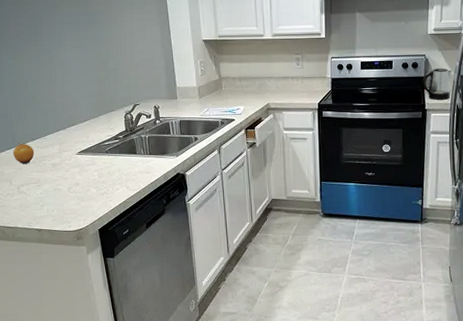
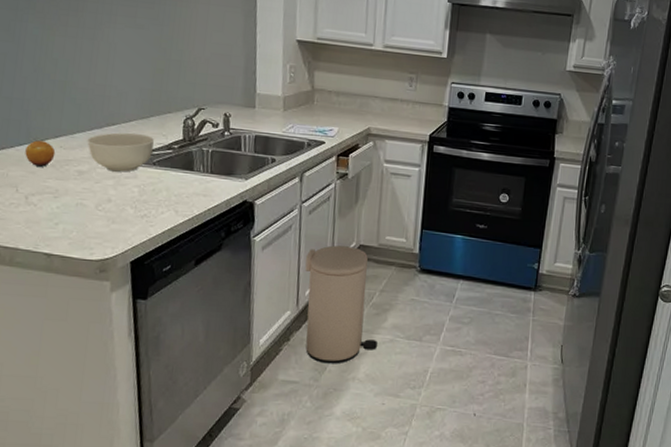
bowl: none [56,129,104,161] -> present [87,132,154,172]
pedal bin: none [231,201,295,297] -> present [305,245,377,364]
kettle: present [423,68,453,100] -> none [554,111,589,149]

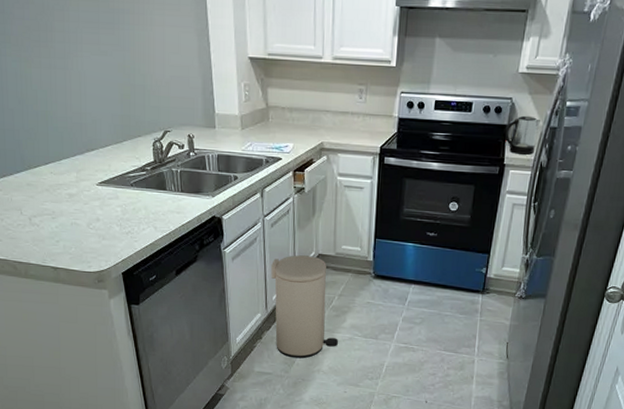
fruit: present [25,140,56,167] -> none [23,167,48,191]
bowl: present [87,132,154,172] -> none [72,157,129,194]
kettle: none [554,111,589,149] -> present [504,115,542,155]

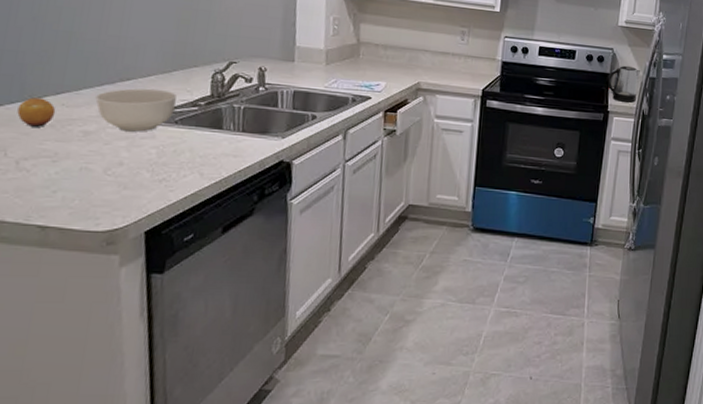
fruit: none [23,167,48,191] -> present [17,97,56,127]
bowl: none [72,157,129,194] -> present [95,88,176,132]
pedal bin: present [271,255,338,359] -> none [348,206,427,334]

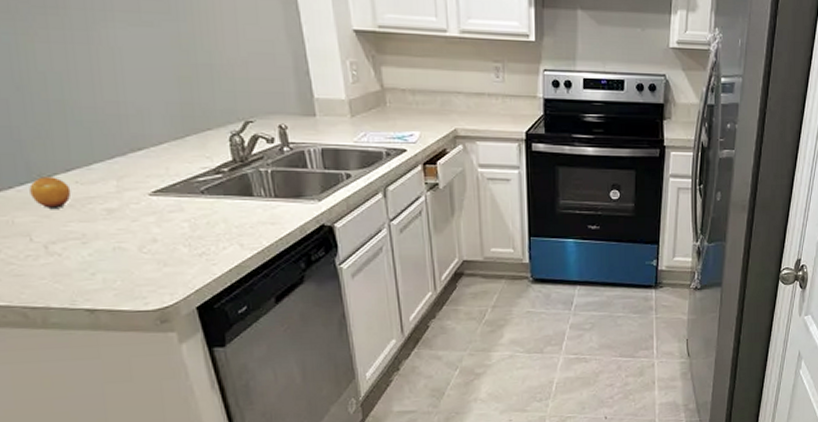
bowl: present [95,88,176,132] -> none [109,157,198,206]
kettle: present [607,65,641,103] -> none [661,93,698,135]

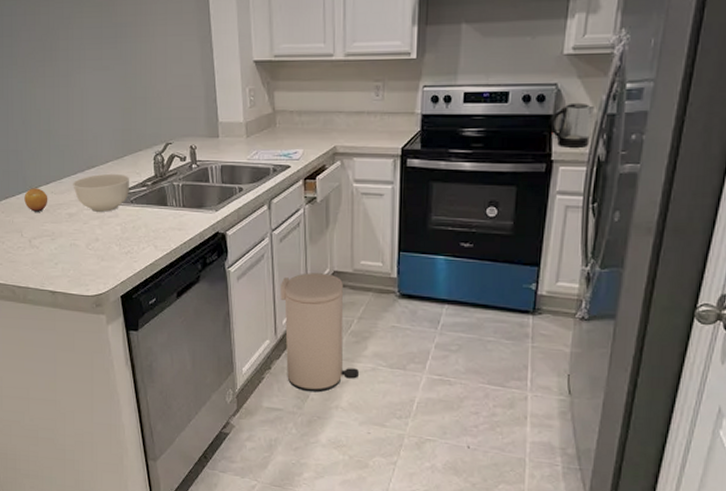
bowl: none [109,157,198,206] -> present [73,173,129,212]
pedal bin: none [404,263,496,389] -> present [280,273,359,392]
kettle: none [661,93,698,135] -> present [550,102,596,148]

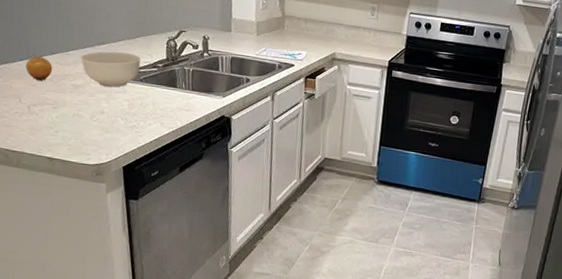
pedal bin: present [280,273,359,392] -> none [276,157,339,260]
kettle: present [550,102,596,148] -> none [502,42,535,77]

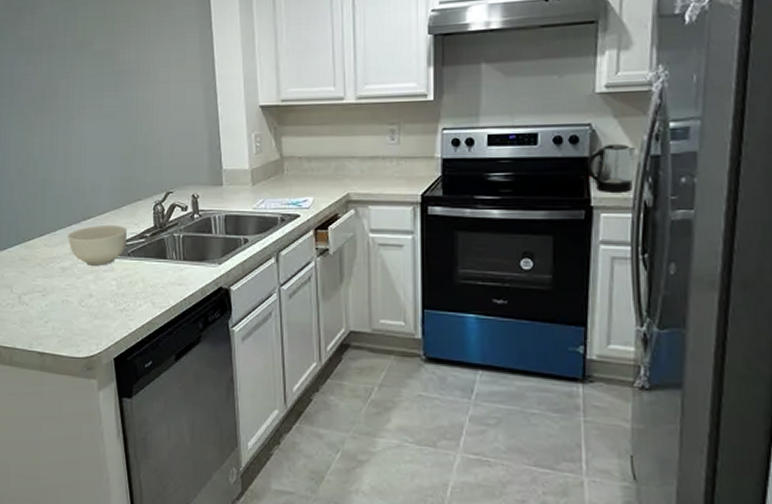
fruit: present [26,56,53,81] -> none [16,240,41,266]
kettle: none [502,42,535,77] -> present [586,143,637,192]

